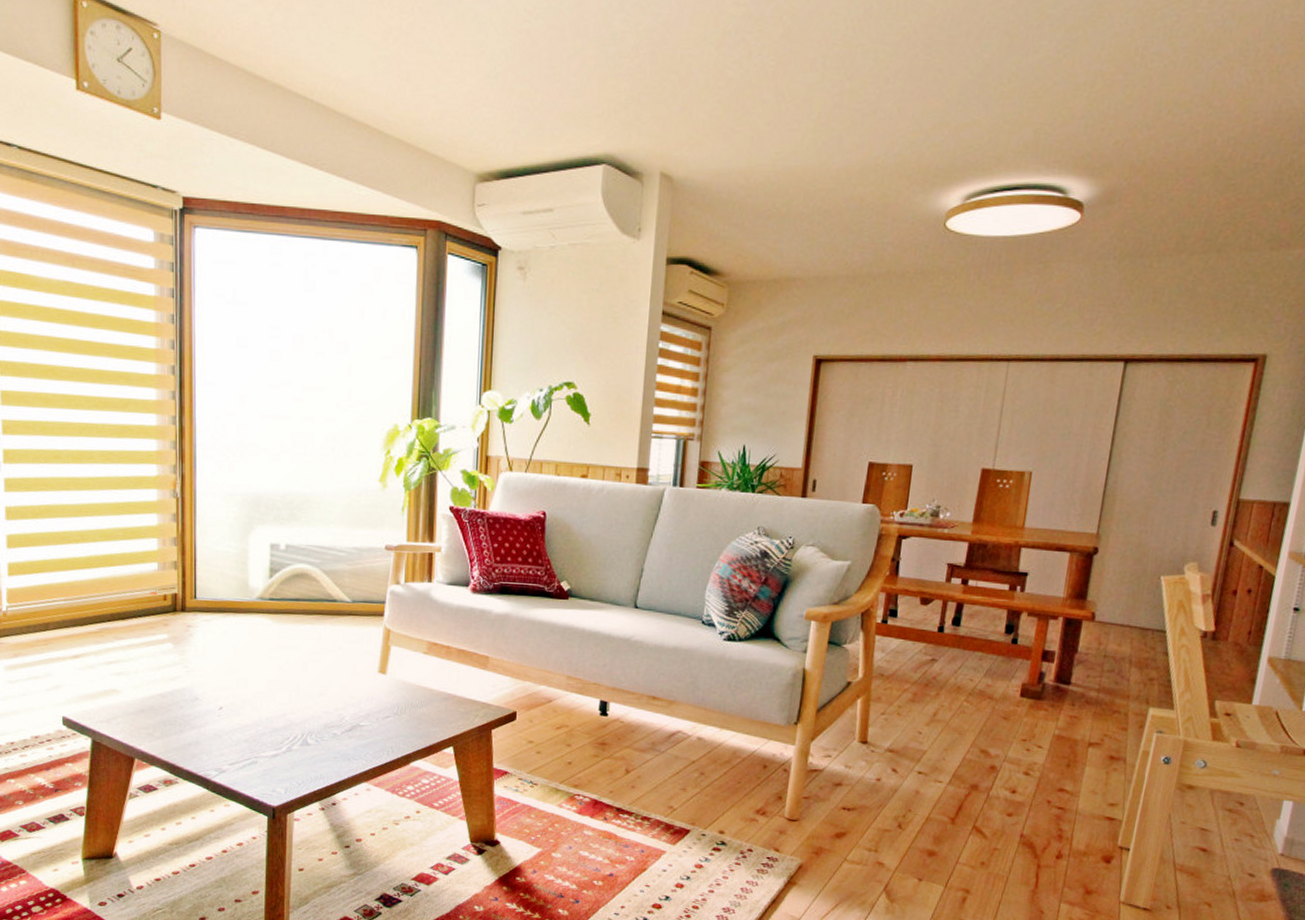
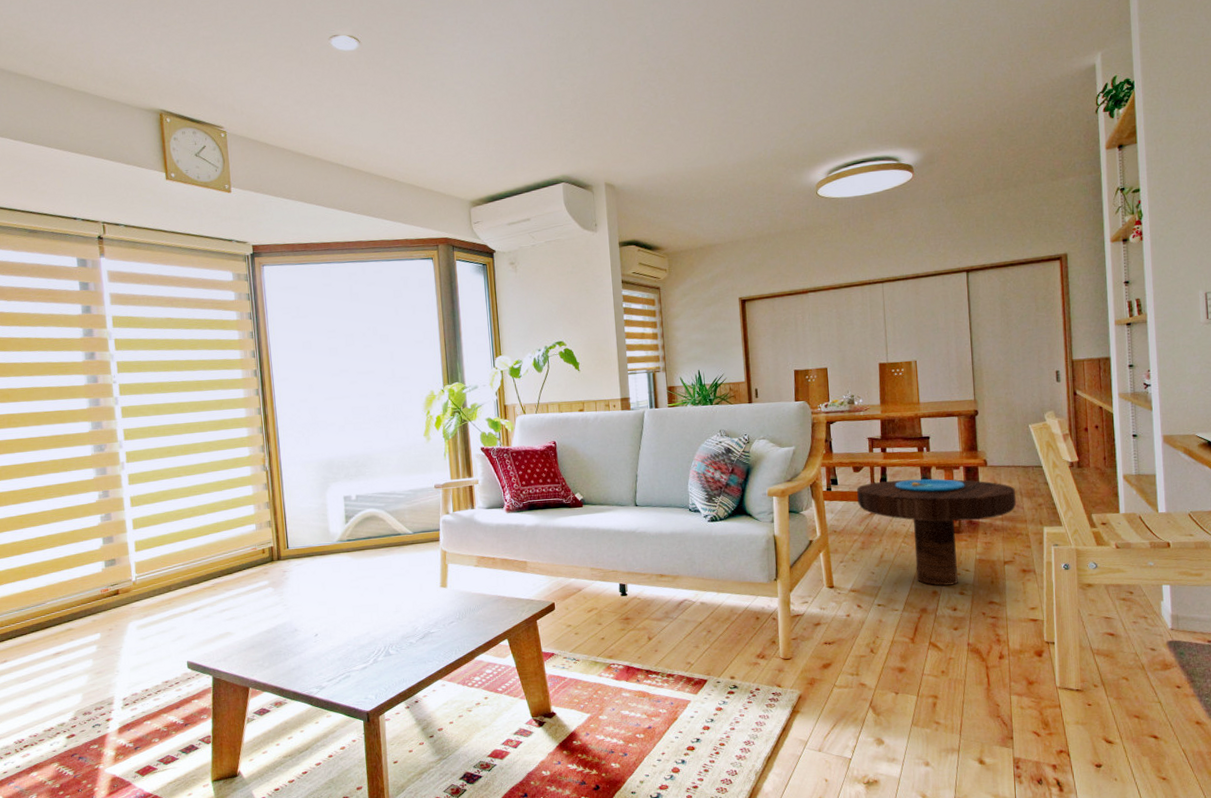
side table: none [918,621,1124,762] -> present [857,478,1016,586]

